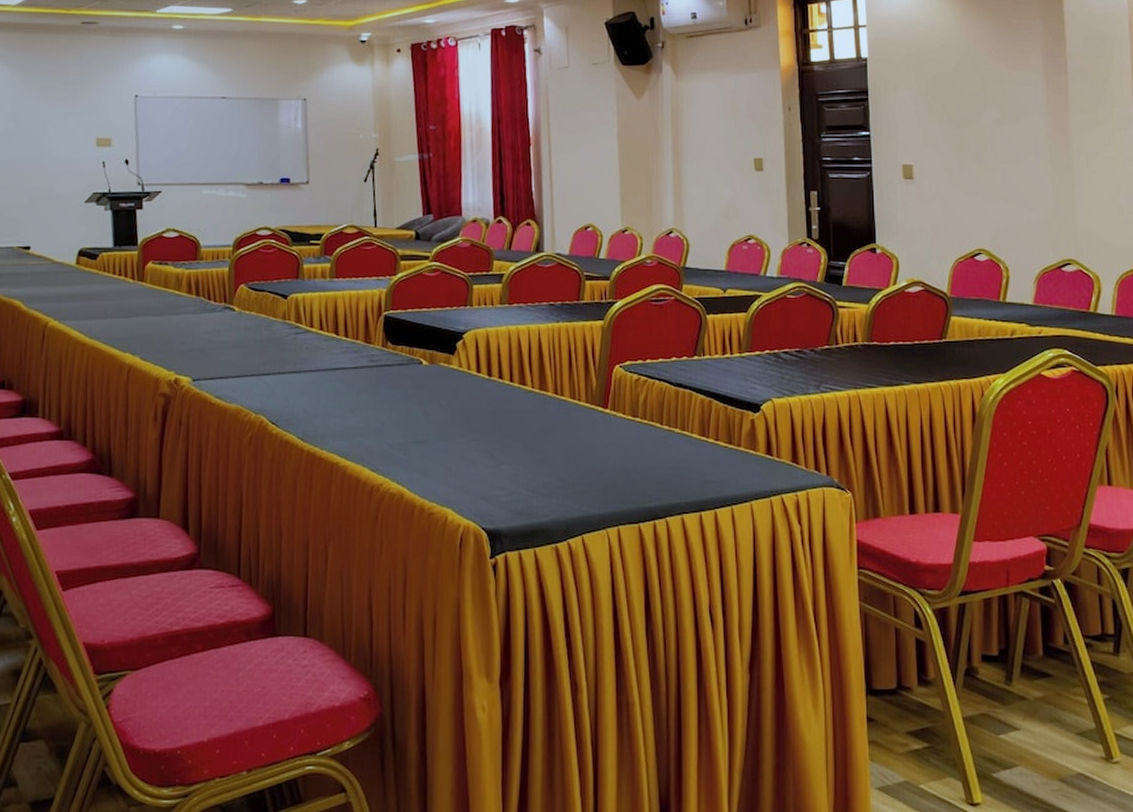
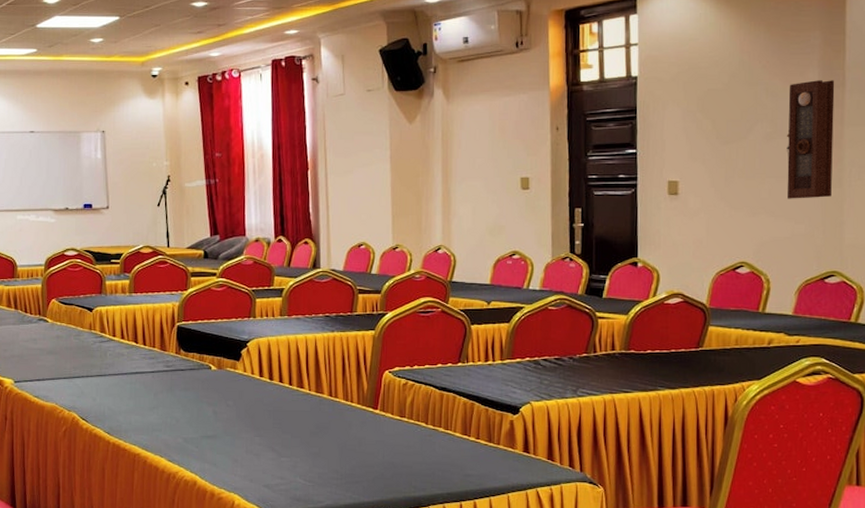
pendulum clock: none [1014,67,1062,185] -> present [787,80,835,199]

